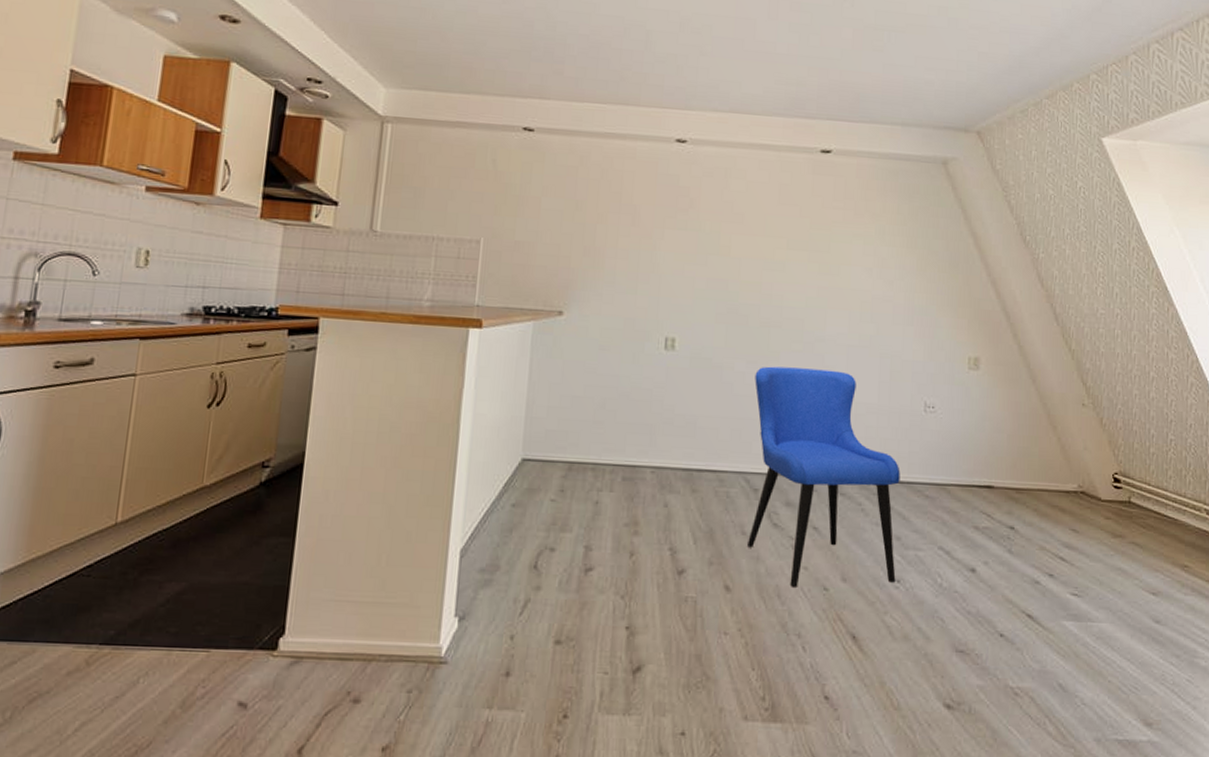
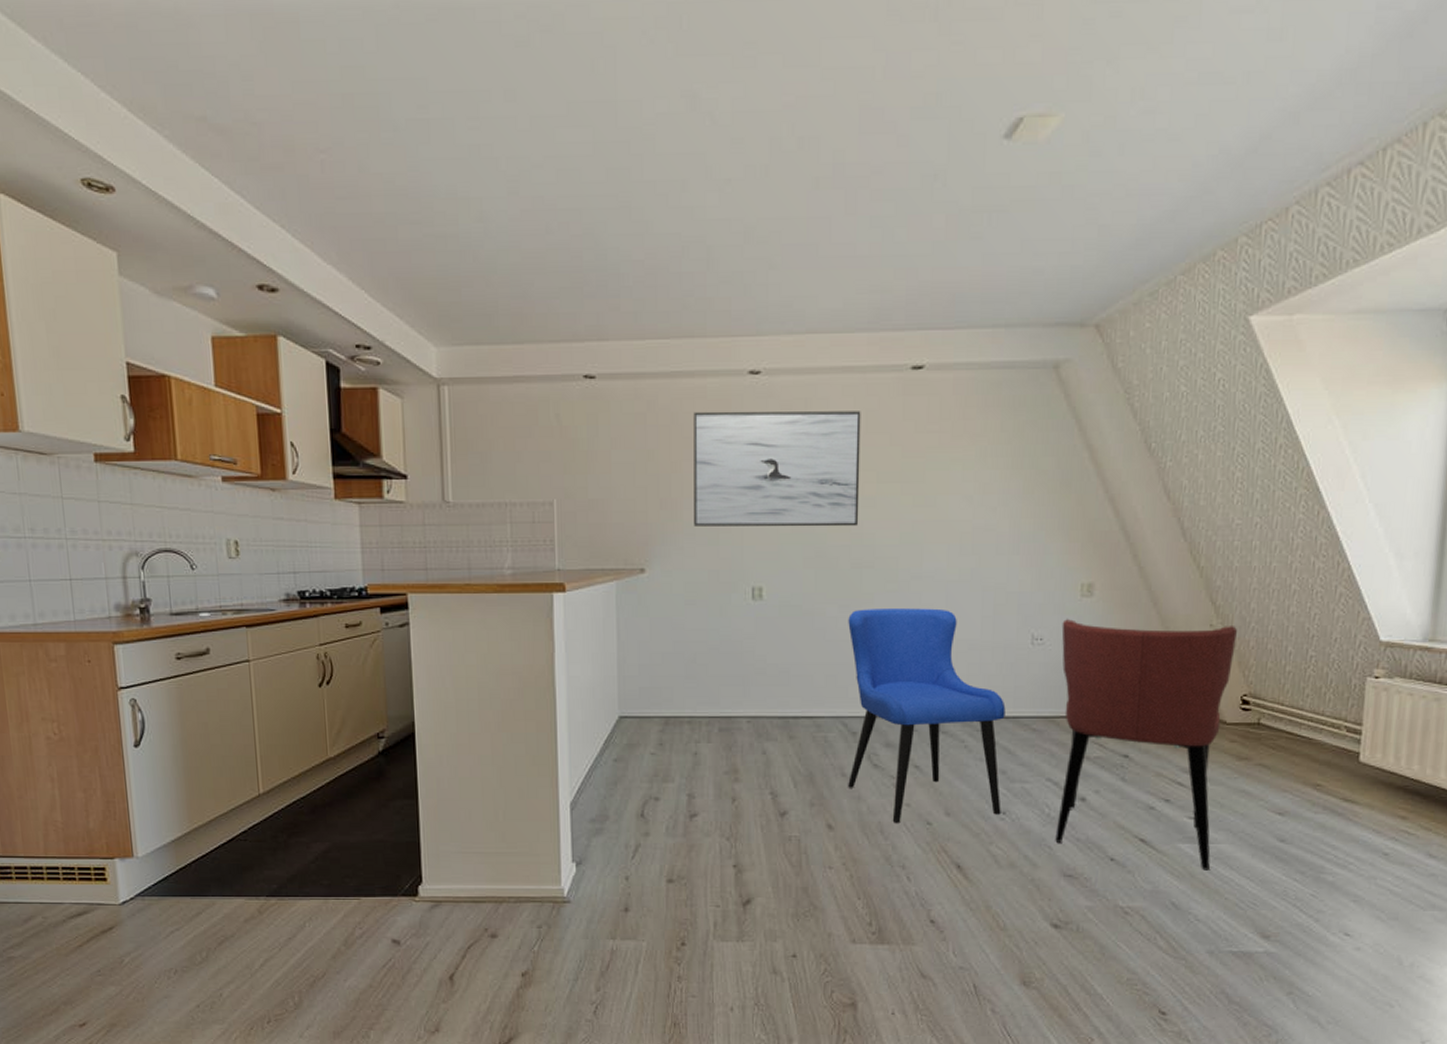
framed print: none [614,170,775,288] -> present [693,411,861,527]
dining chair: none [947,388,1107,651] -> present [1055,618,1238,871]

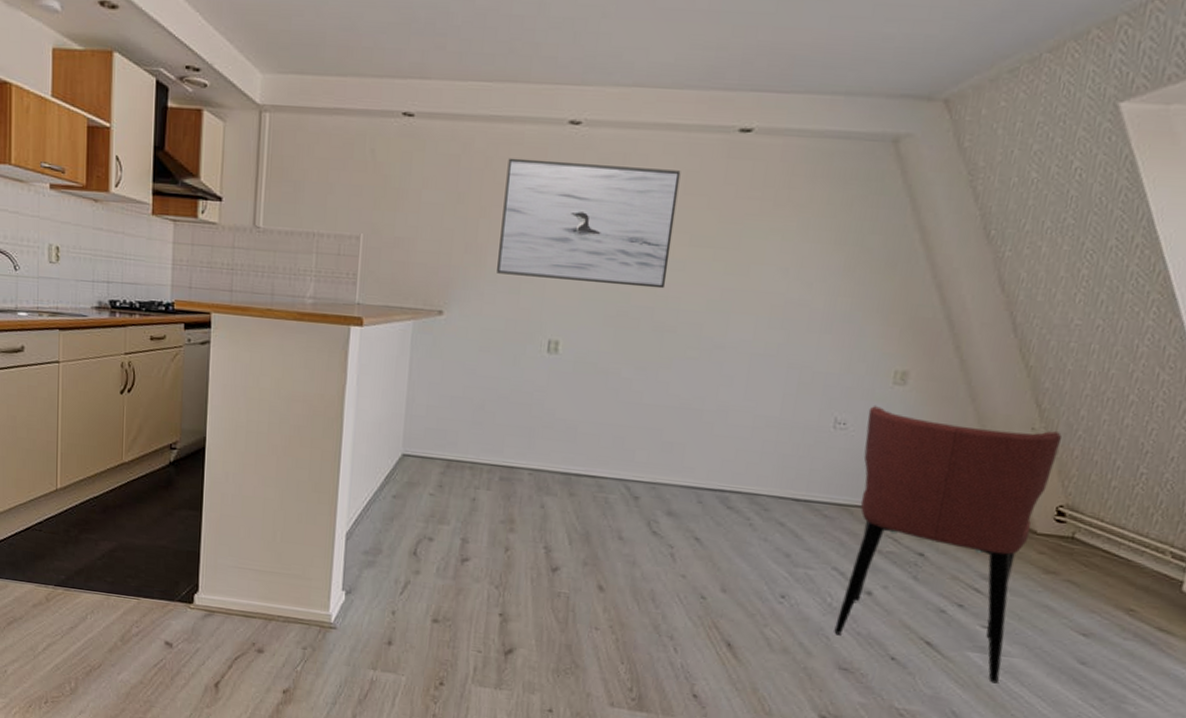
dining chair: present [848,608,1006,823] -> none [624,373,798,598]

